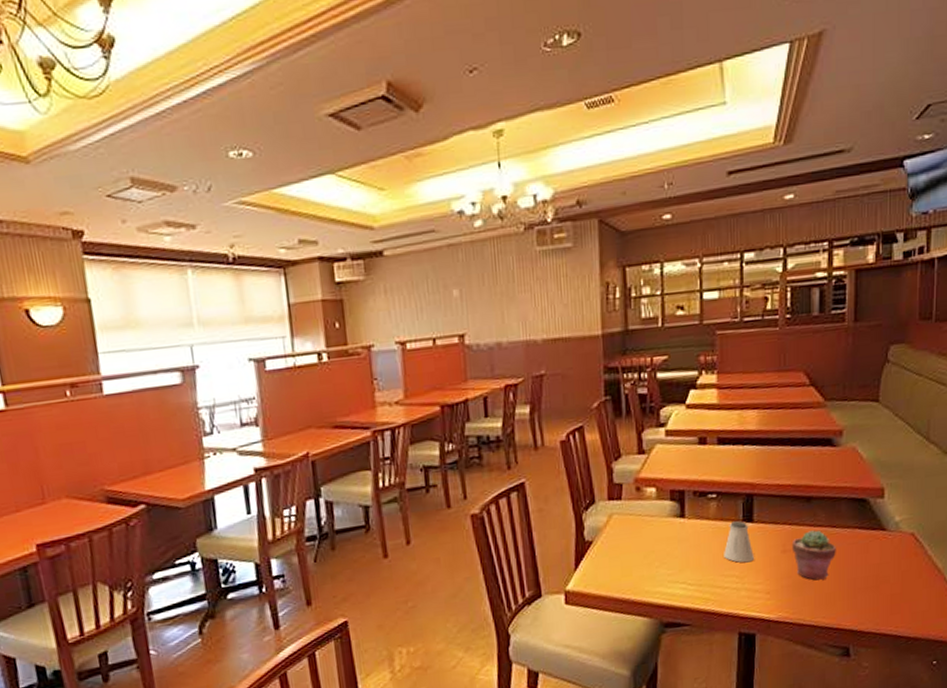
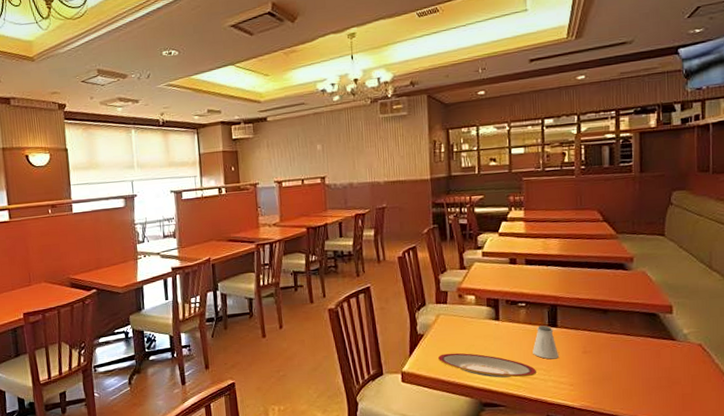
plate: none [609,561,727,591] -> present [437,353,536,378]
potted succulent: present [791,530,836,581] -> none [591,336,631,378]

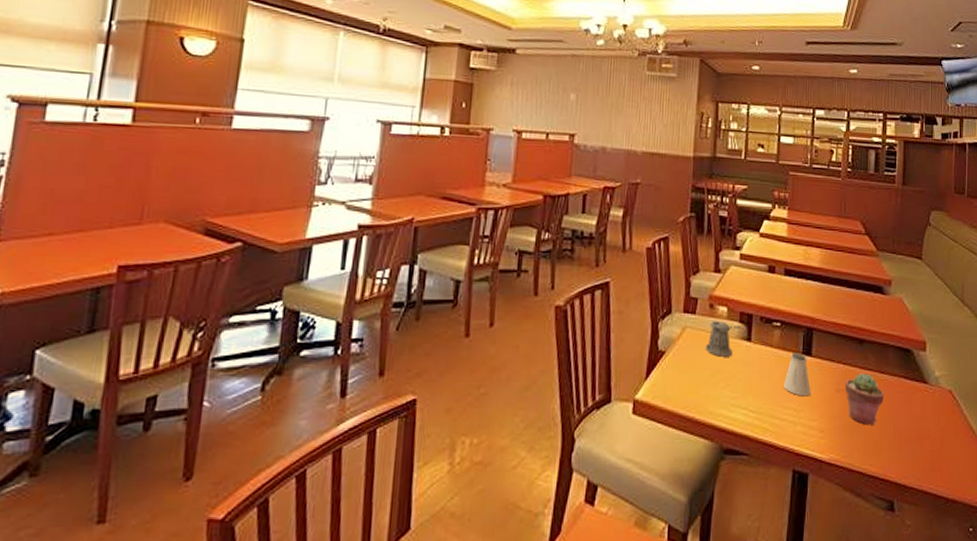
plate: present [437,353,536,378] -> none [677,379,786,418]
pepper shaker: none [458,306,489,335] -> present [705,320,742,357]
potted succulent: none [591,336,631,378] -> present [844,373,884,425]

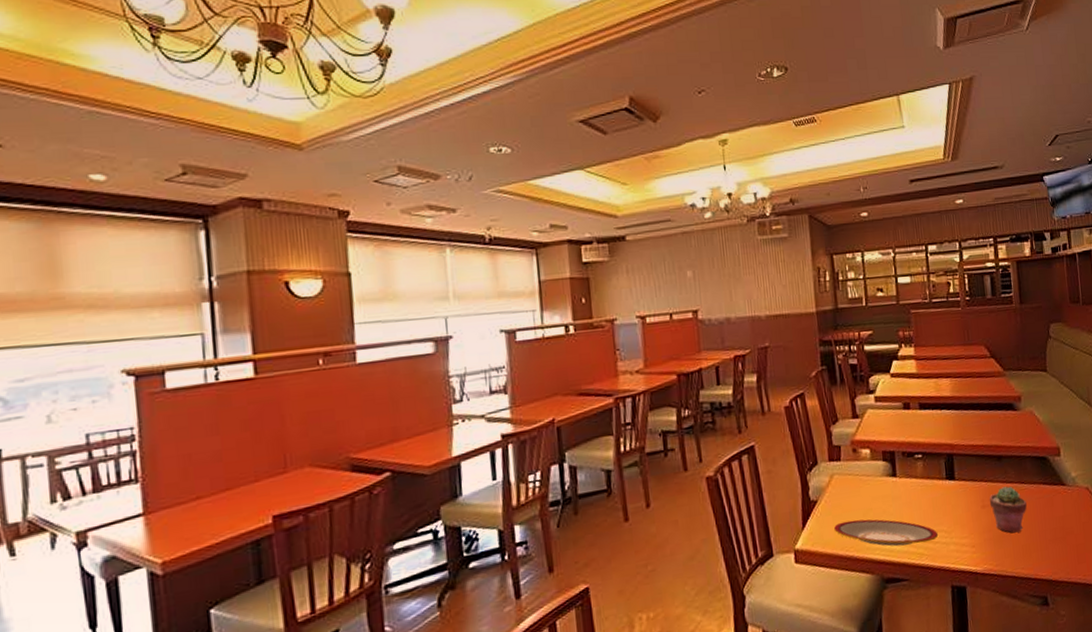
plate: none [677,379,786,418] -> present [833,519,938,546]
pepper shaker: present [705,320,742,357] -> none [854,462,886,496]
saltshaker: present [784,353,811,397] -> none [932,479,958,518]

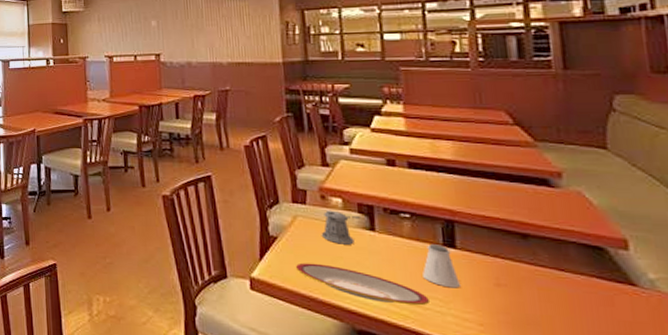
pepper shaker: none [854,462,886,496] -> present [321,210,362,245]
saltshaker: none [932,479,958,518] -> present [422,244,460,288]
potted succulent: present [989,486,1027,533] -> none [507,269,568,325]

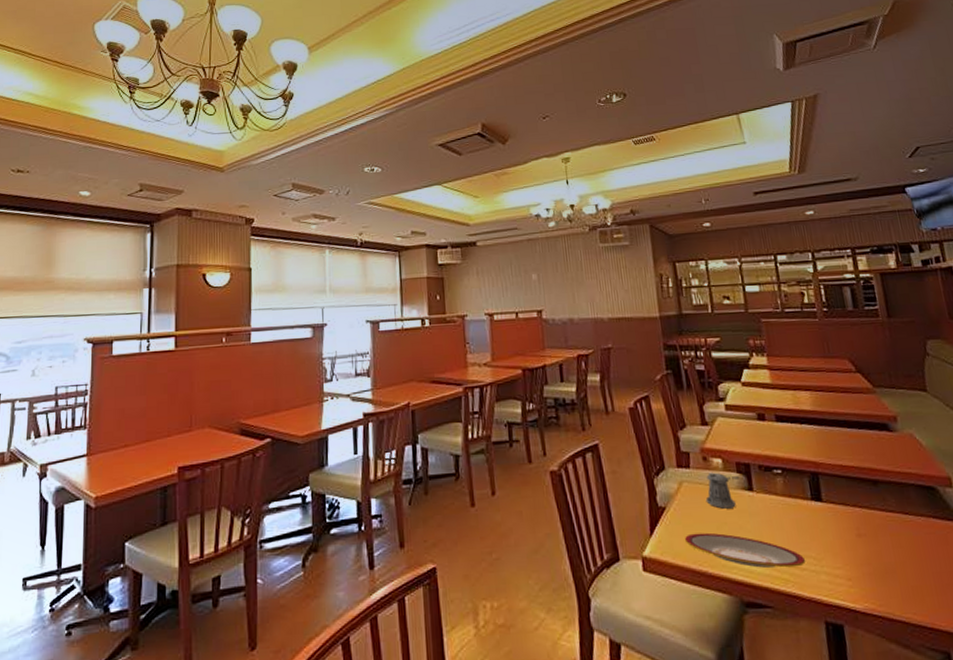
saltshaker: present [422,244,460,288] -> none [797,499,829,544]

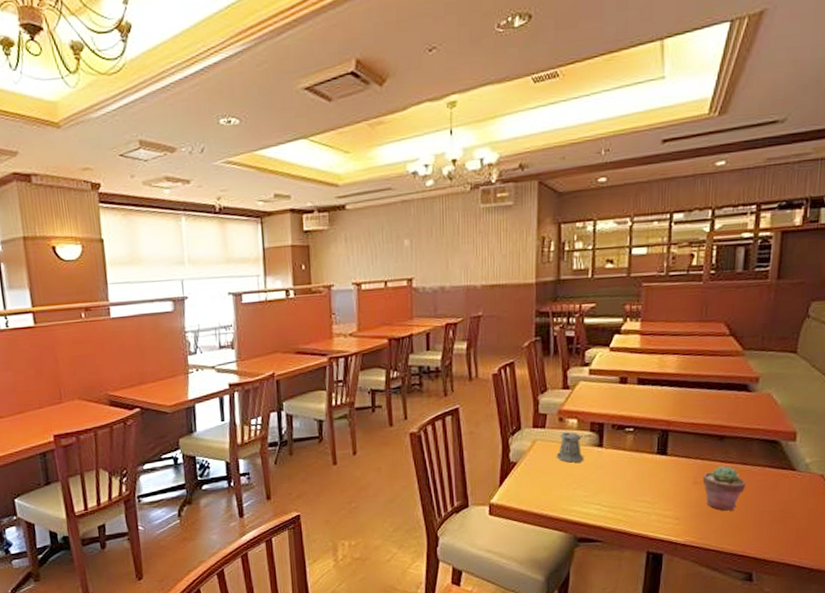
plate: present [684,532,805,568] -> none [530,483,639,511]
potted succulent: none [865,515,915,571] -> present [702,466,745,511]

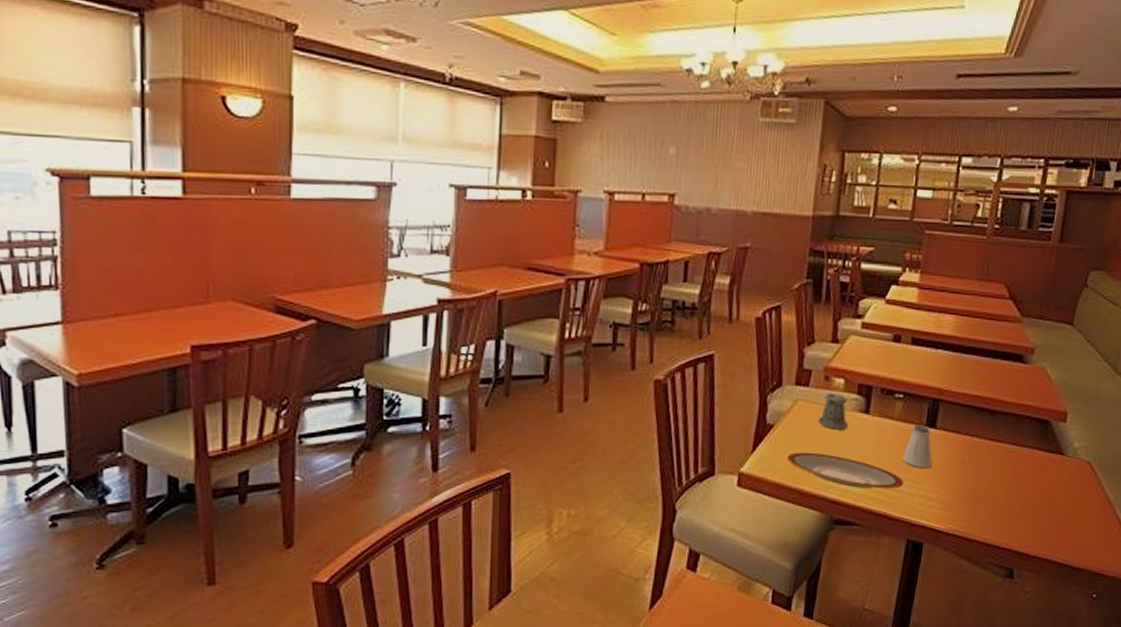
plate: none [530,483,639,511] -> present [786,452,903,489]
saltshaker: none [637,453,666,491] -> present [903,425,932,469]
potted succulent: present [702,466,745,511] -> none [970,445,1014,496]

